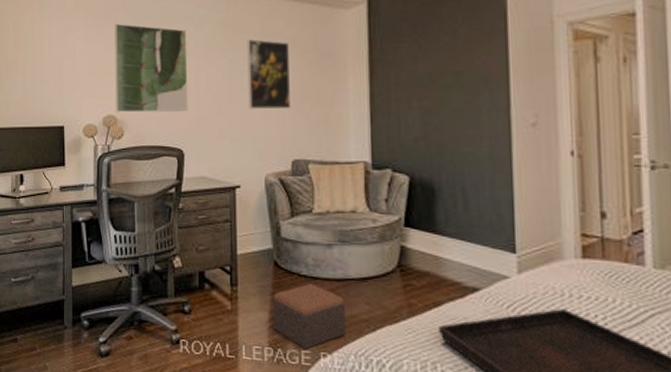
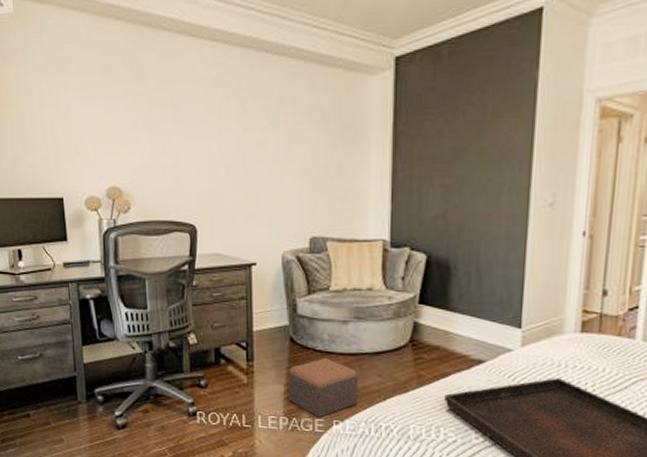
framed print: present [115,23,188,113] -> none [114,82,201,185]
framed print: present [247,39,290,110] -> none [264,106,309,184]

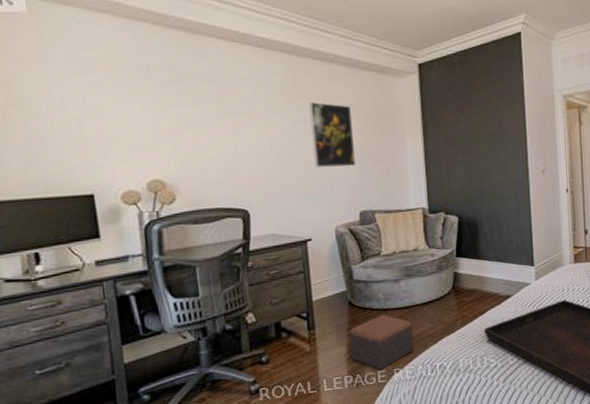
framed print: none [264,106,309,184] -> present [309,102,355,168]

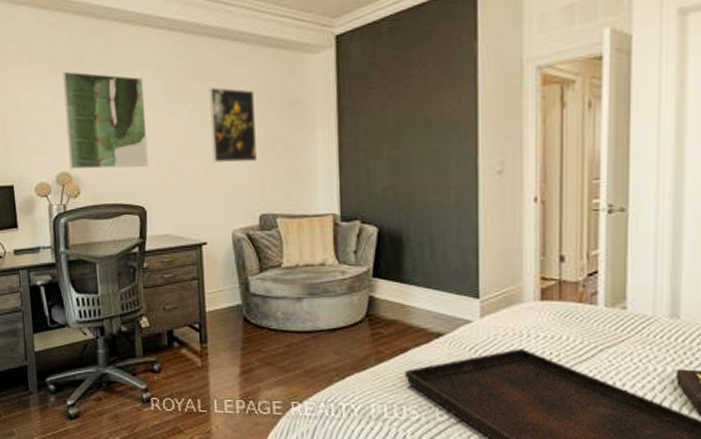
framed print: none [152,81,251,176] -> present [63,71,149,169]
footstool: present [350,315,414,370] -> none [244,337,315,400]

